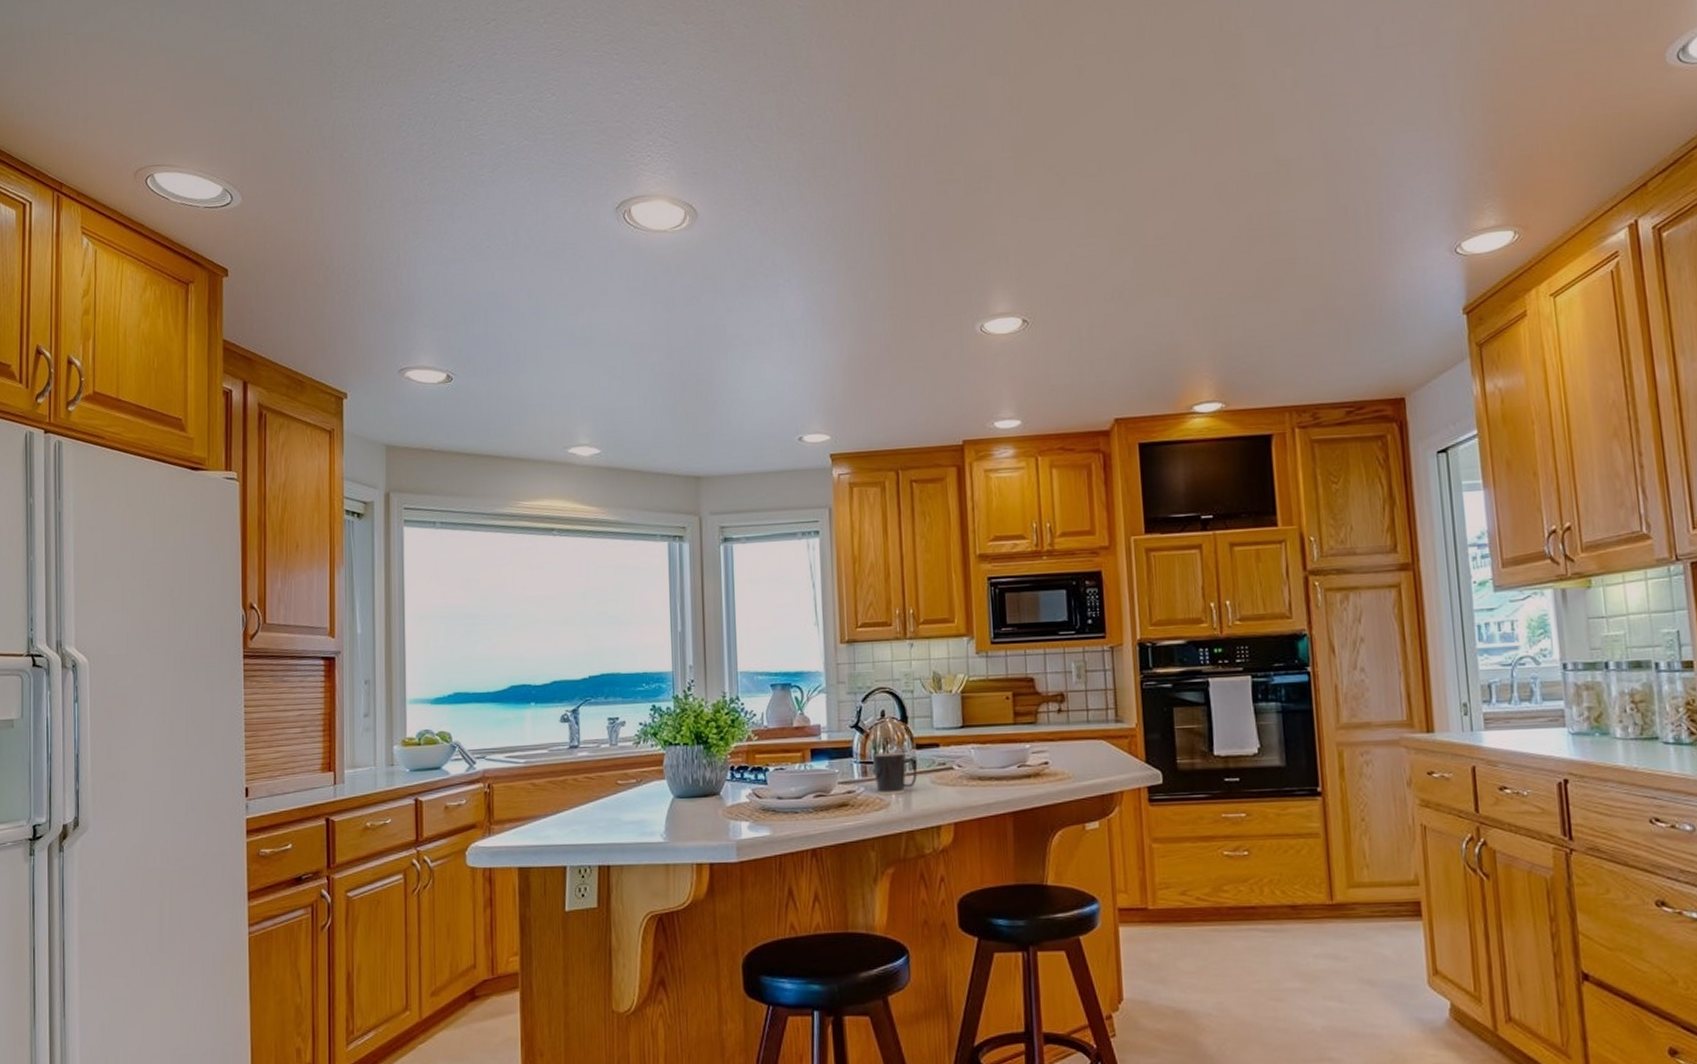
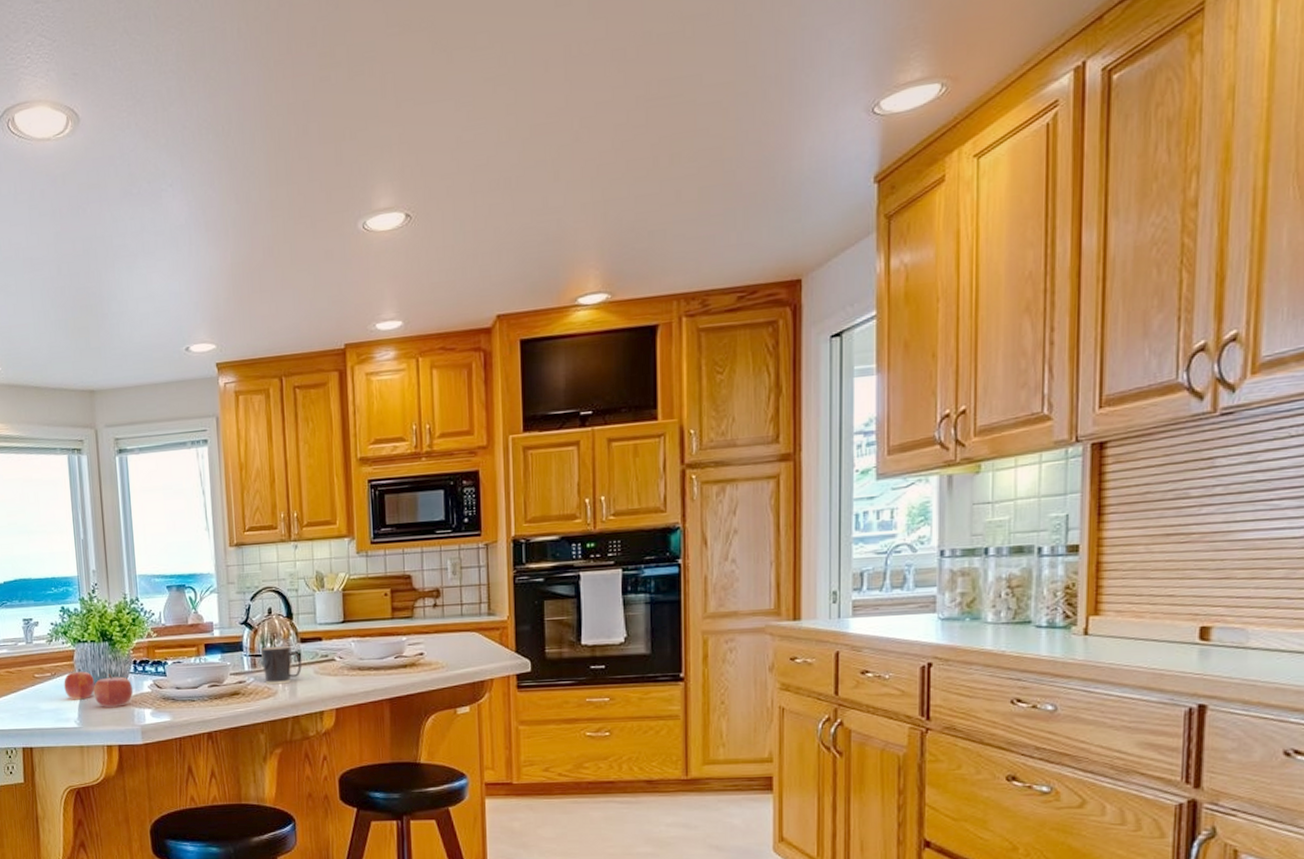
fruit: none [650,774,686,811] -> present [64,668,95,700]
fruit: none [684,781,729,819] -> present [93,673,133,707]

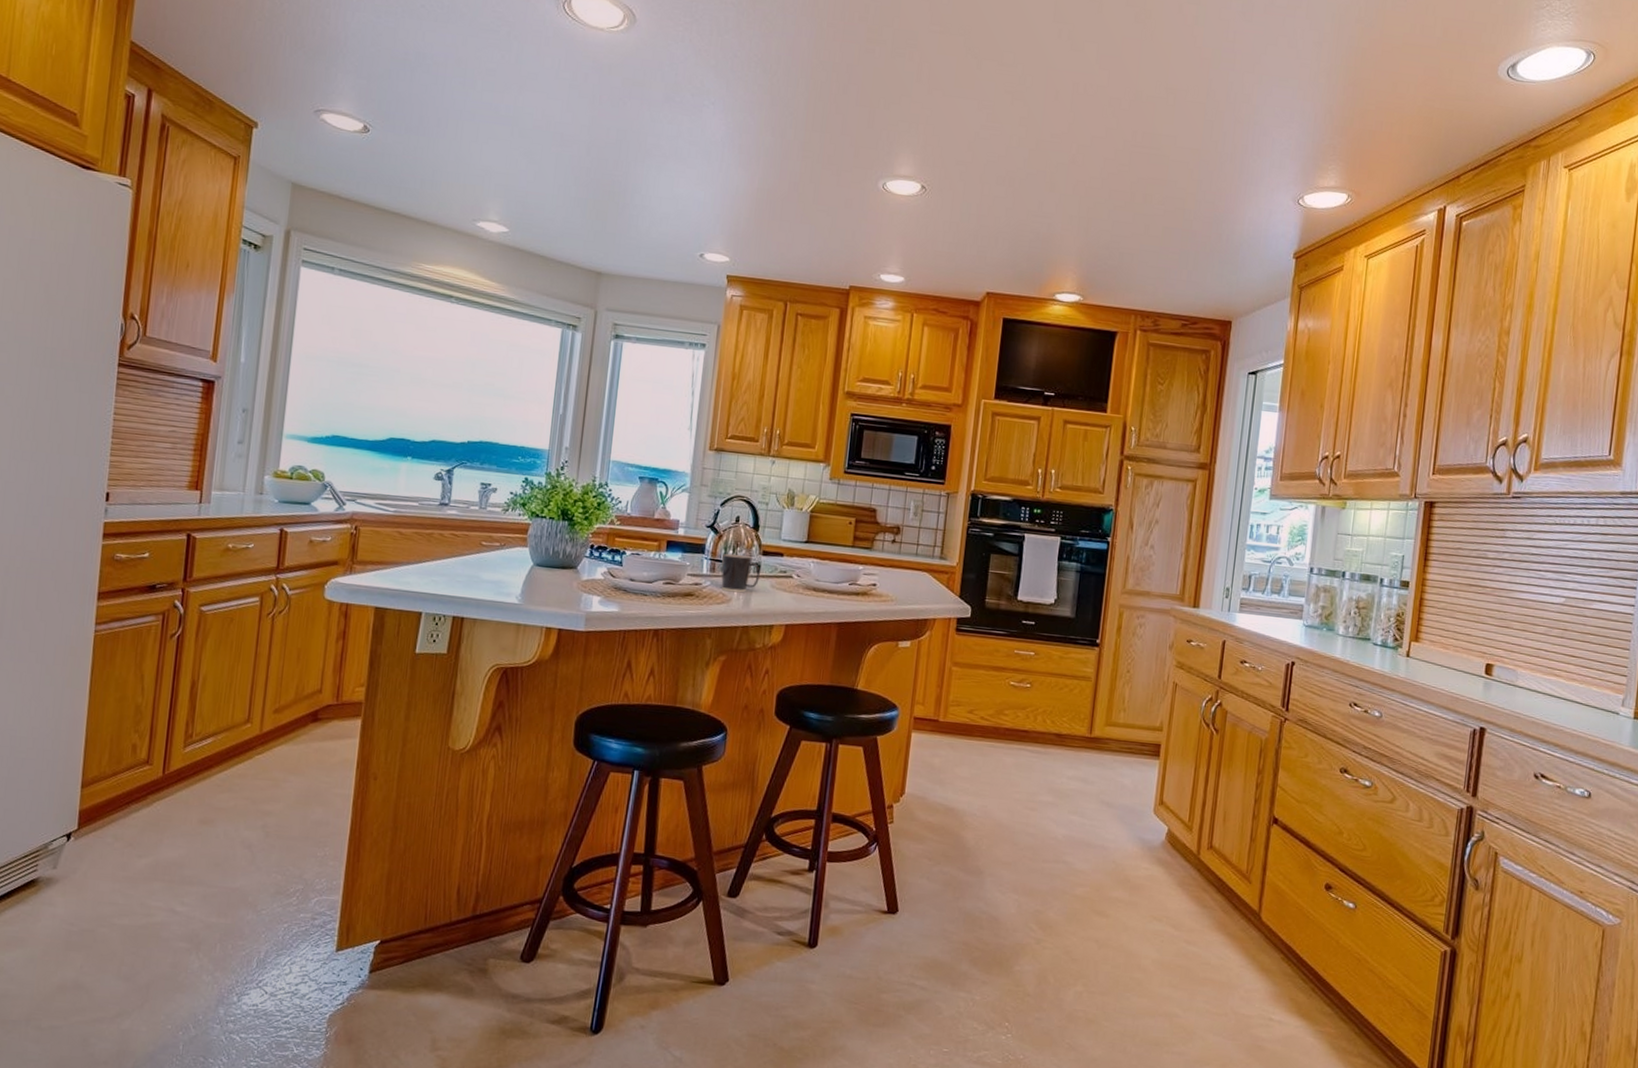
fruit: present [64,668,95,700] -> none [511,543,546,576]
fruit: present [93,673,133,707] -> none [542,553,585,589]

